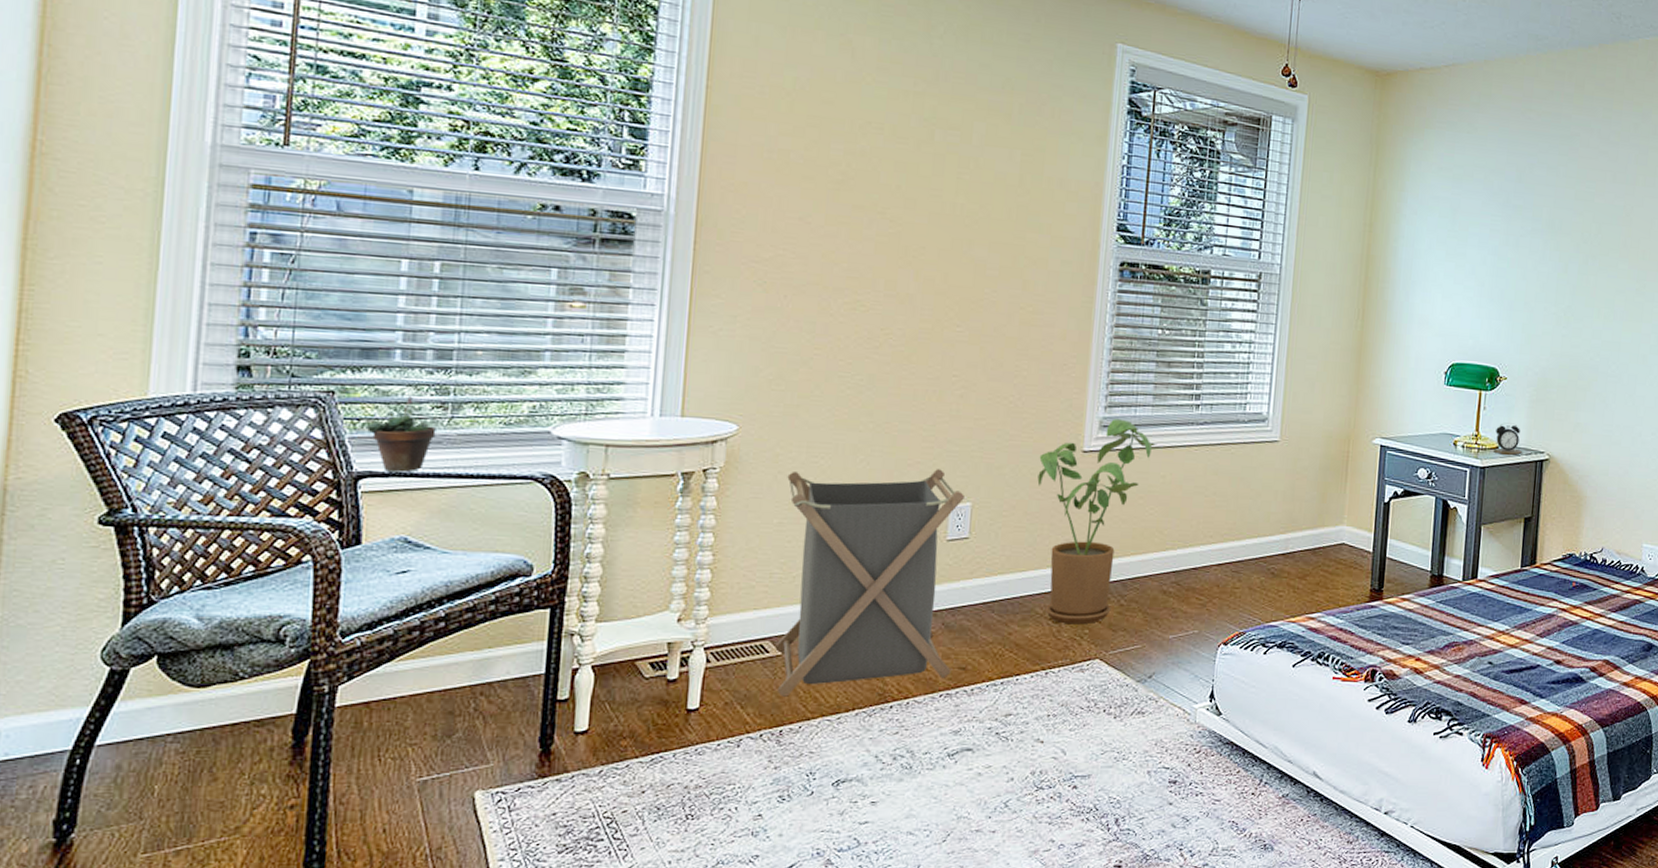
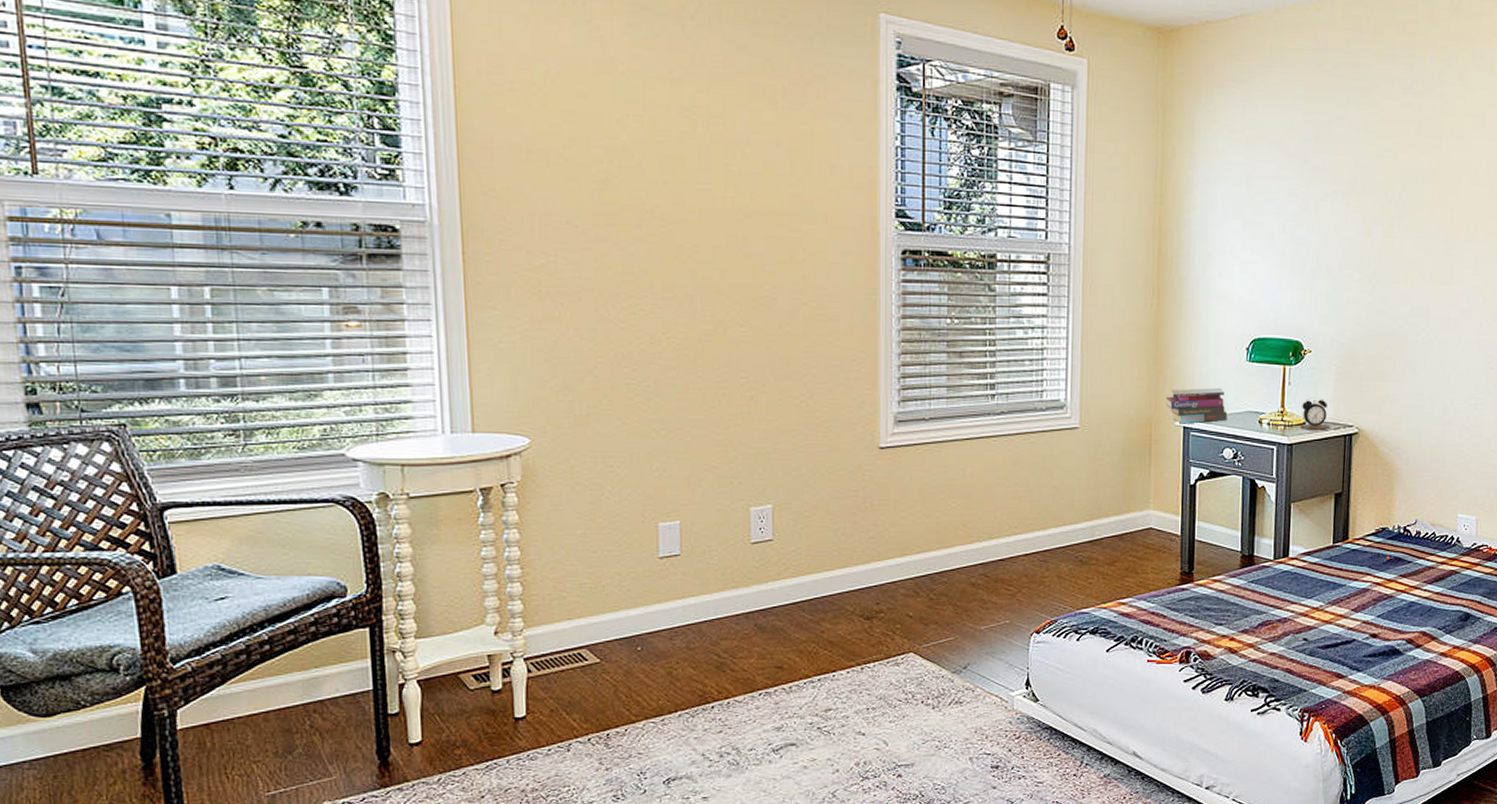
succulent plant: present [367,396,436,473] -> none [164,425,232,501]
laundry basket: present [775,469,964,697] -> none [585,473,768,702]
house plant: present [1037,419,1157,625] -> none [836,413,955,620]
books: none [1364,408,1424,443] -> present [1165,387,1228,424]

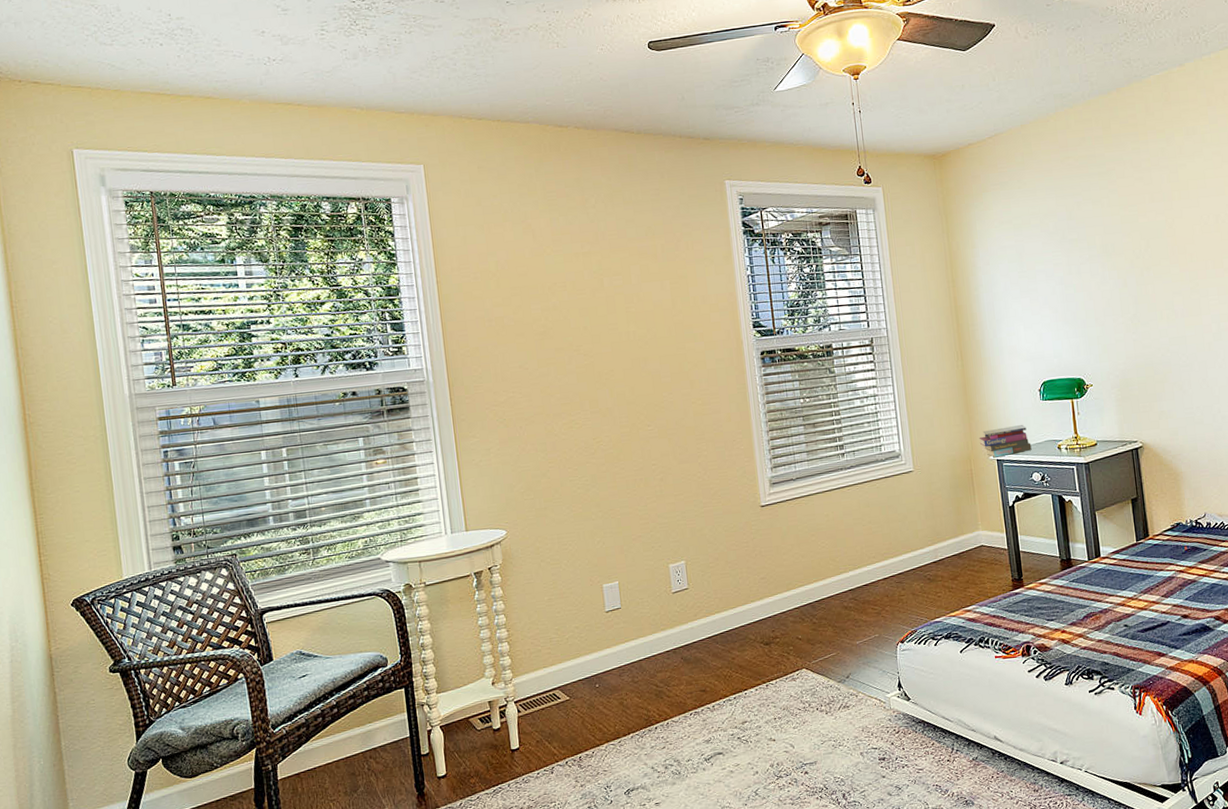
alarm clock: present [1301,397,1330,430] -> none [1092,421,1118,450]

